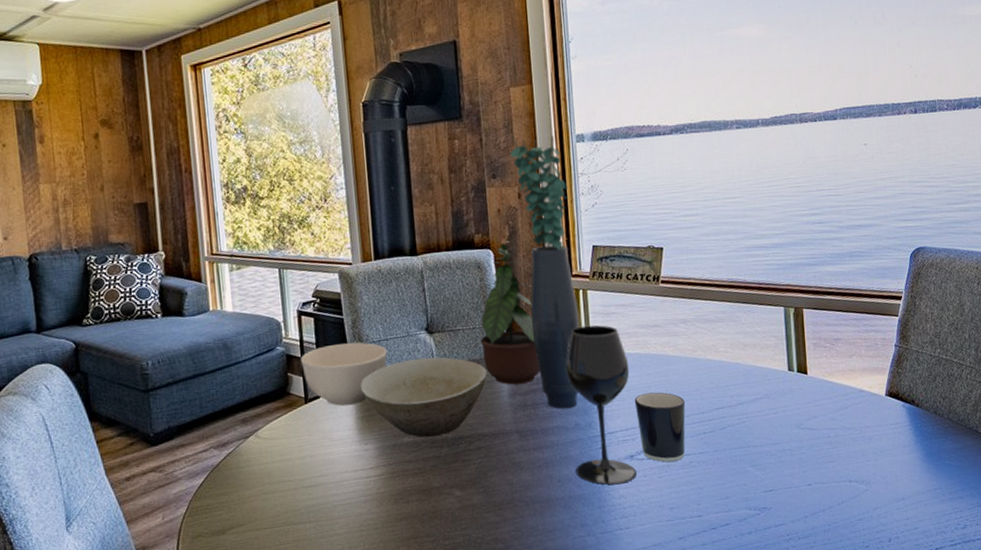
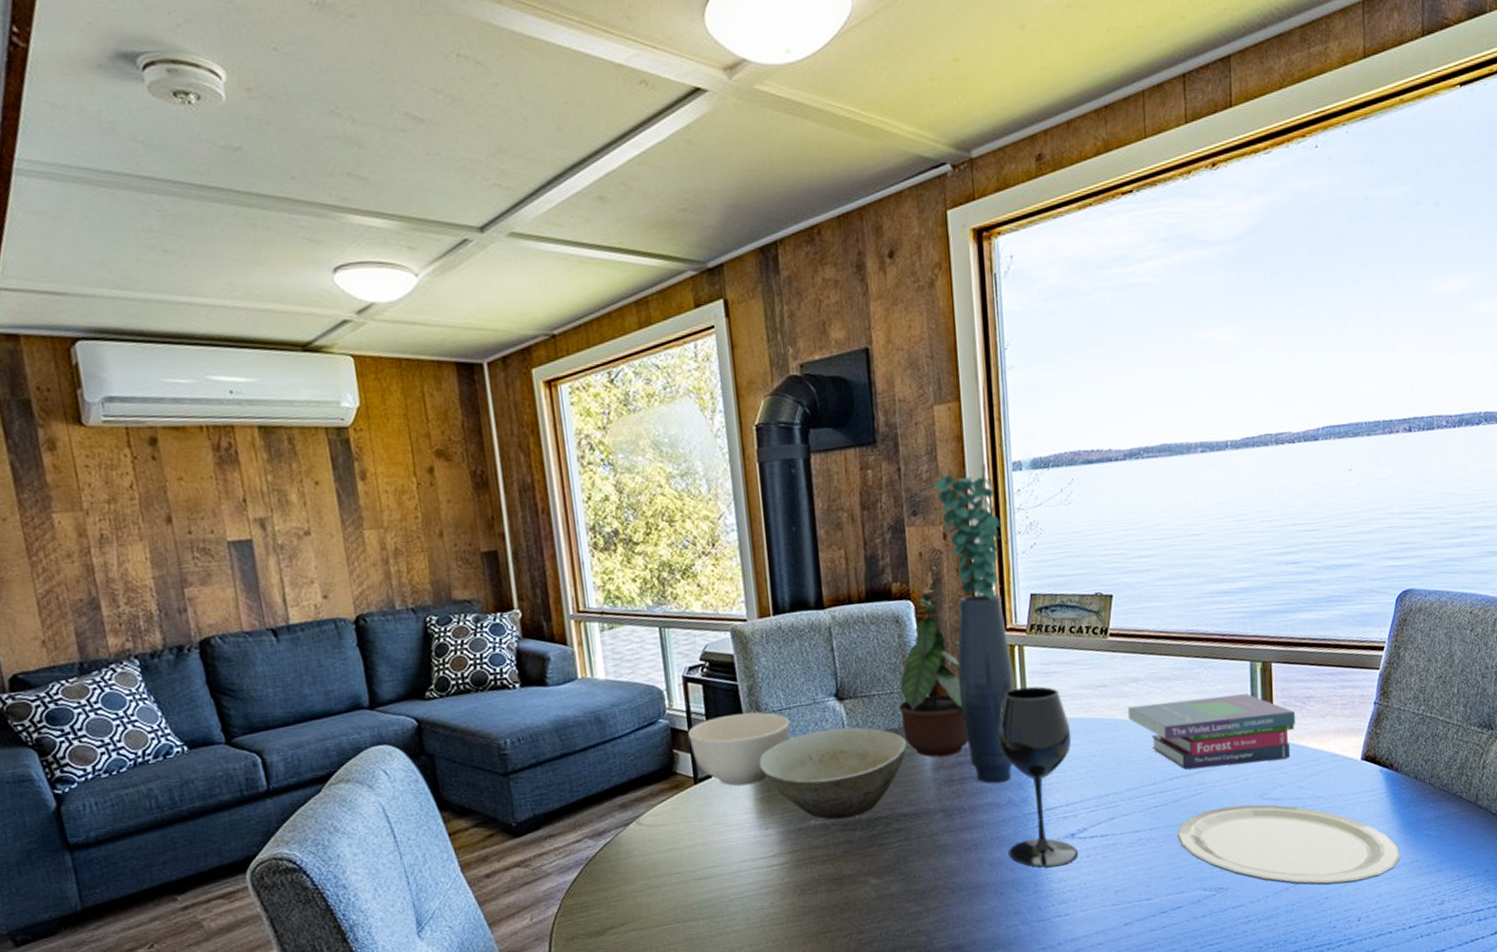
mug: present [634,392,686,462] -> none [1076,761,1135,841]
books: none [678,335,826,401] -> present [1127,694,1295,770]
plate: none [723,433,925,508] -> present [1177,804,1401,886]

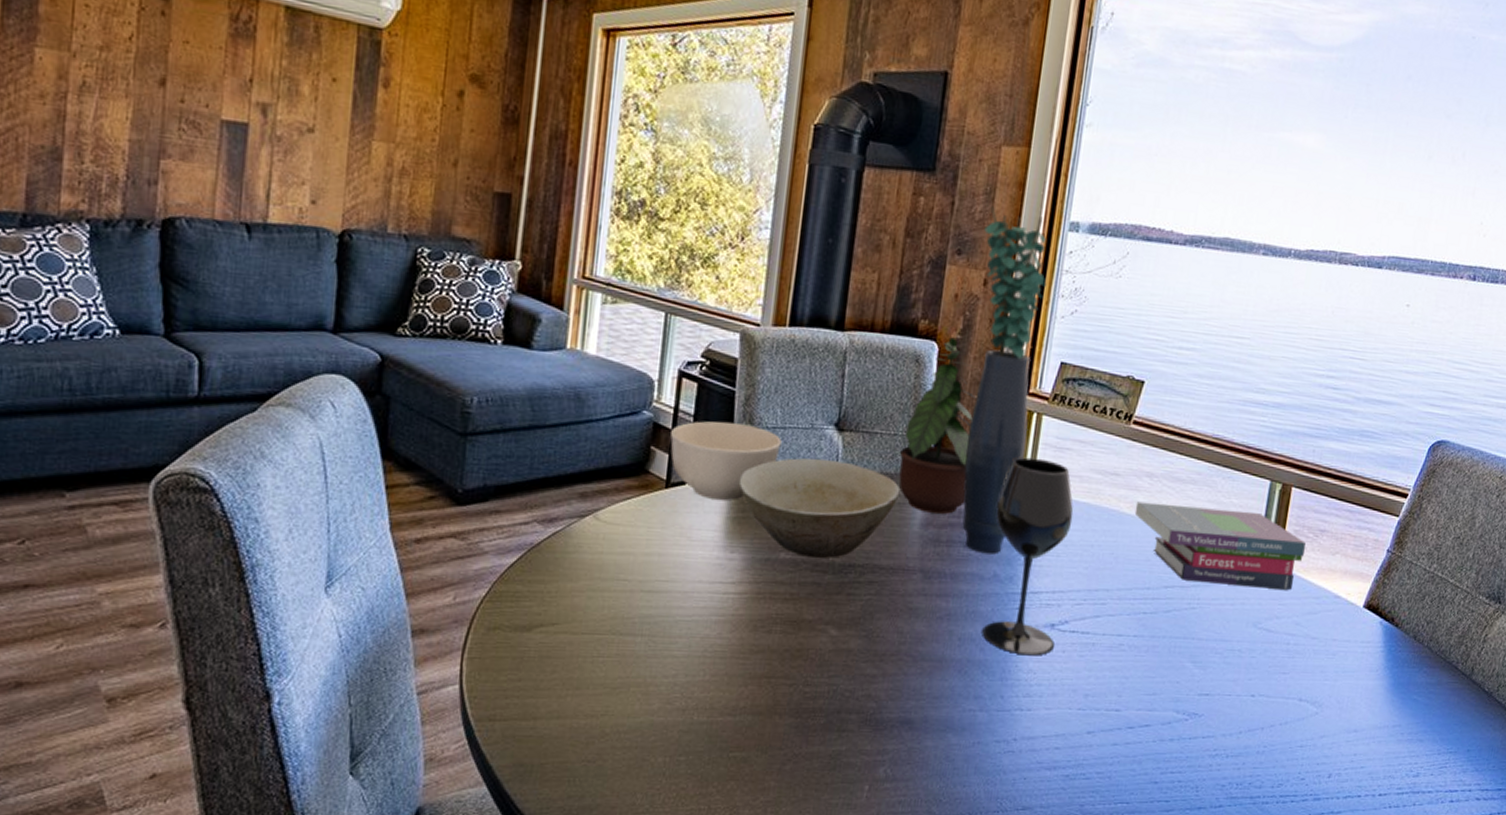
plate: present [1177,804,1401,886] -> none [1160,627,1385,736]

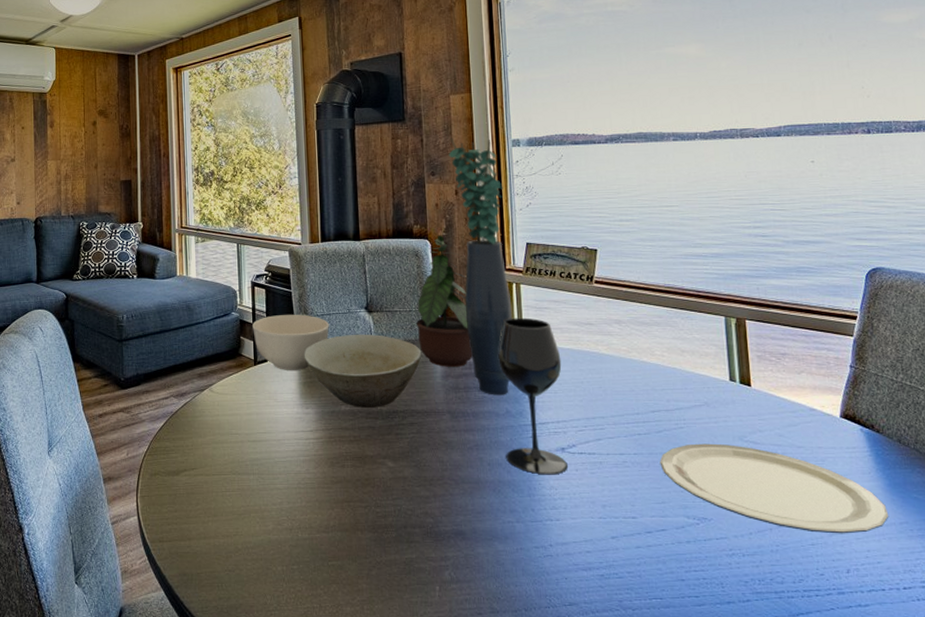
books: present [1134,501,1306,591] -> none [611,343,771,408]
plate: none [1160,627,1385,736] -> present [659,443,889,534]

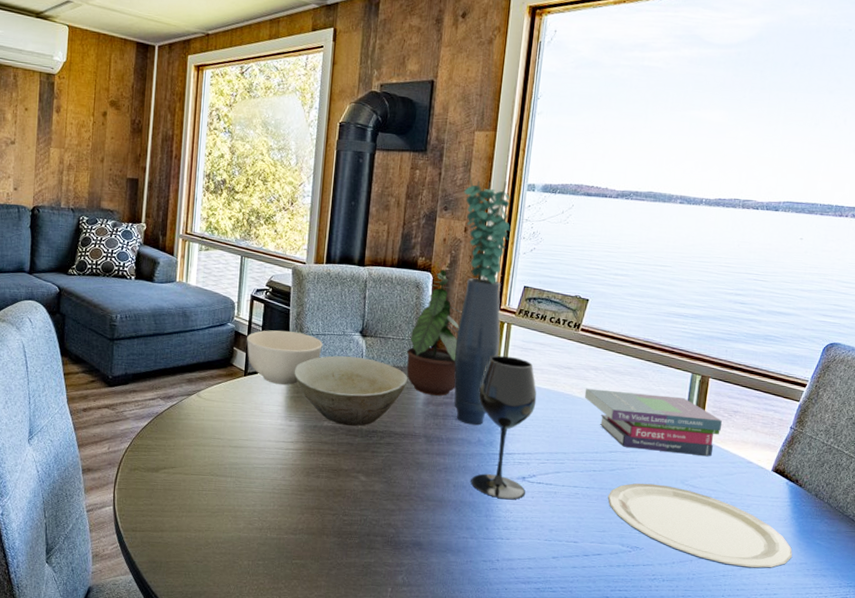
books: none [611,343,771,408] -> present [584,388,722,457]

